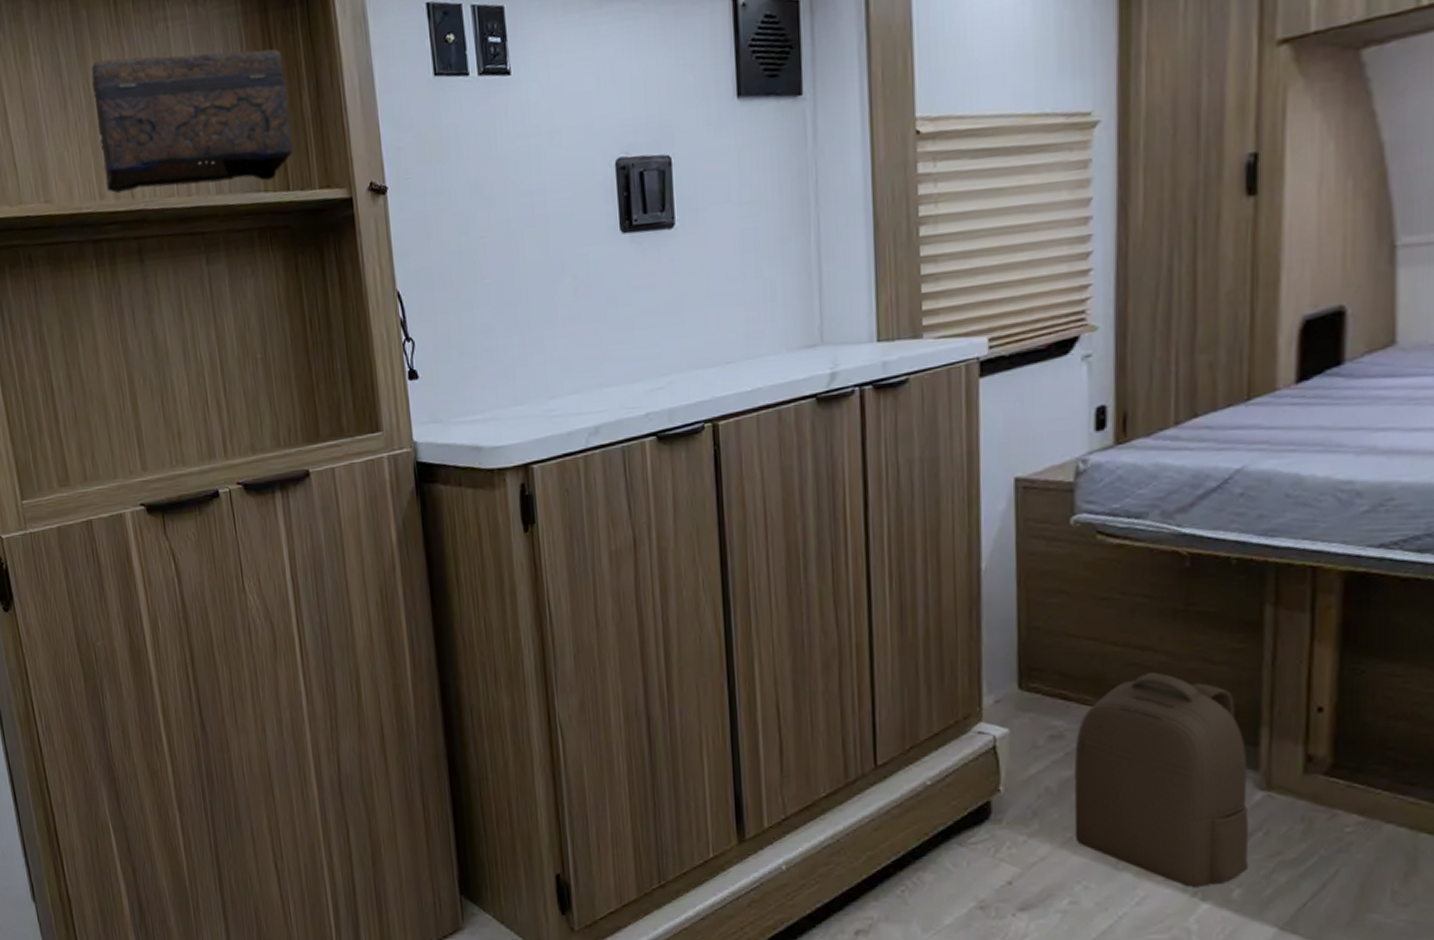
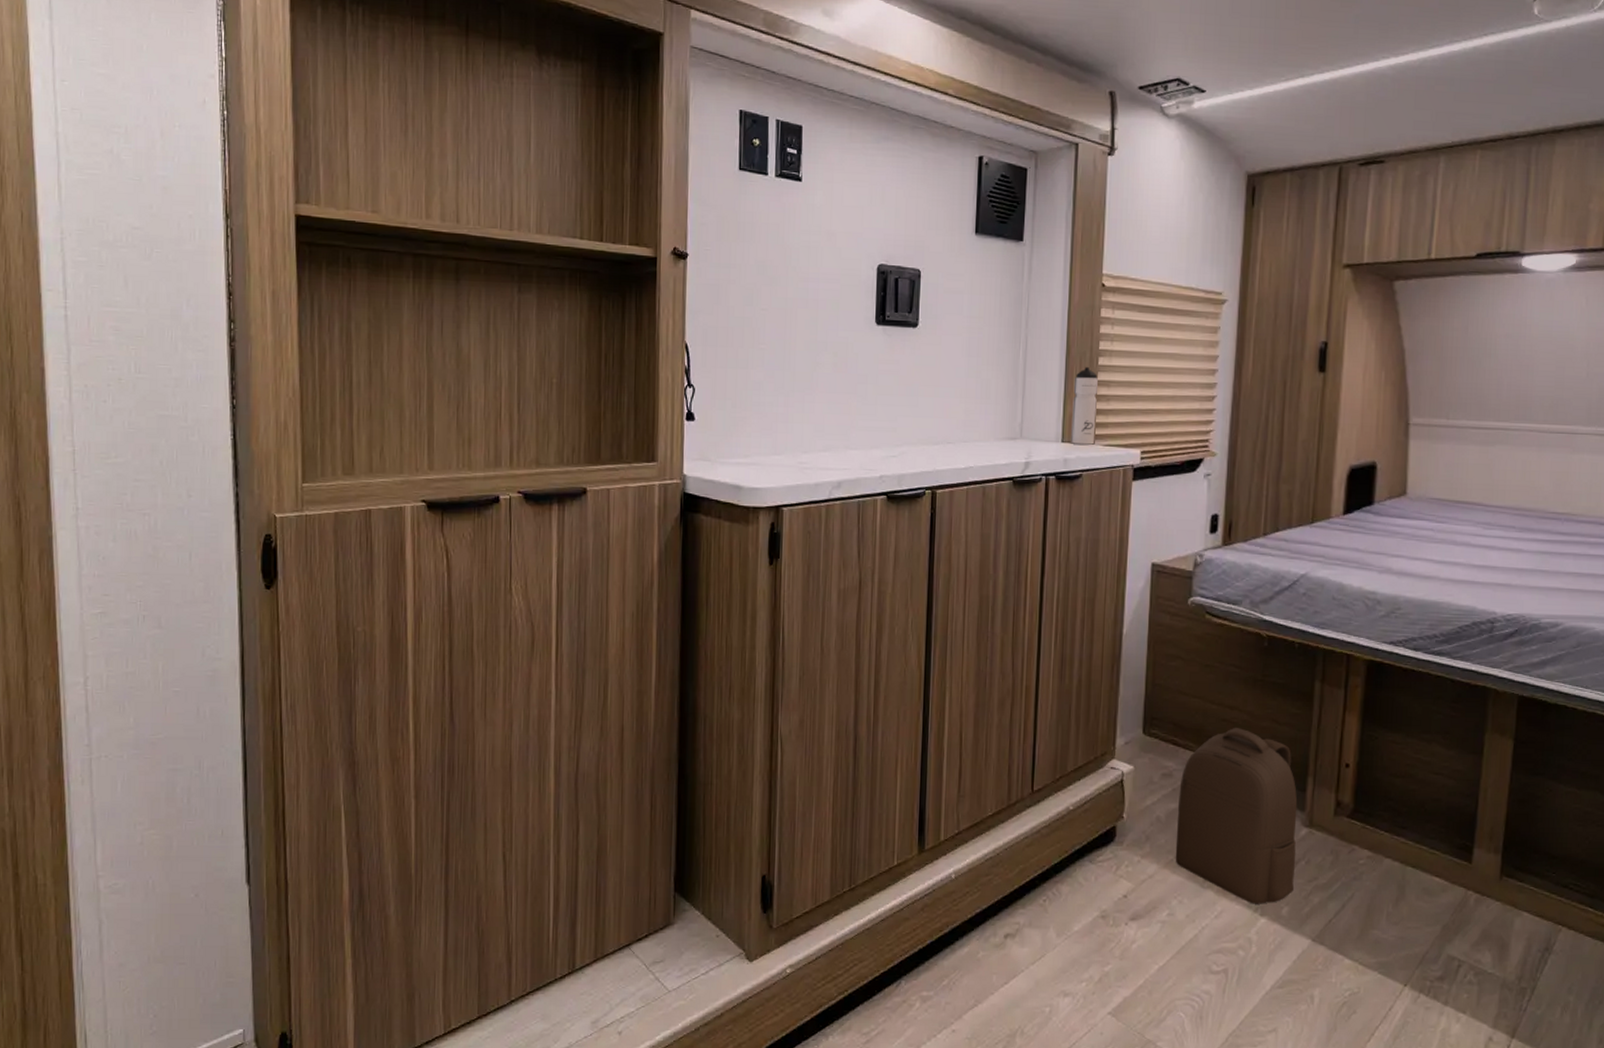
decorative box: present [91,49,294,194] -> none [433,98,612,230]
water bottle: none [887,242,923,342] -> present [1071,367,1099,445]

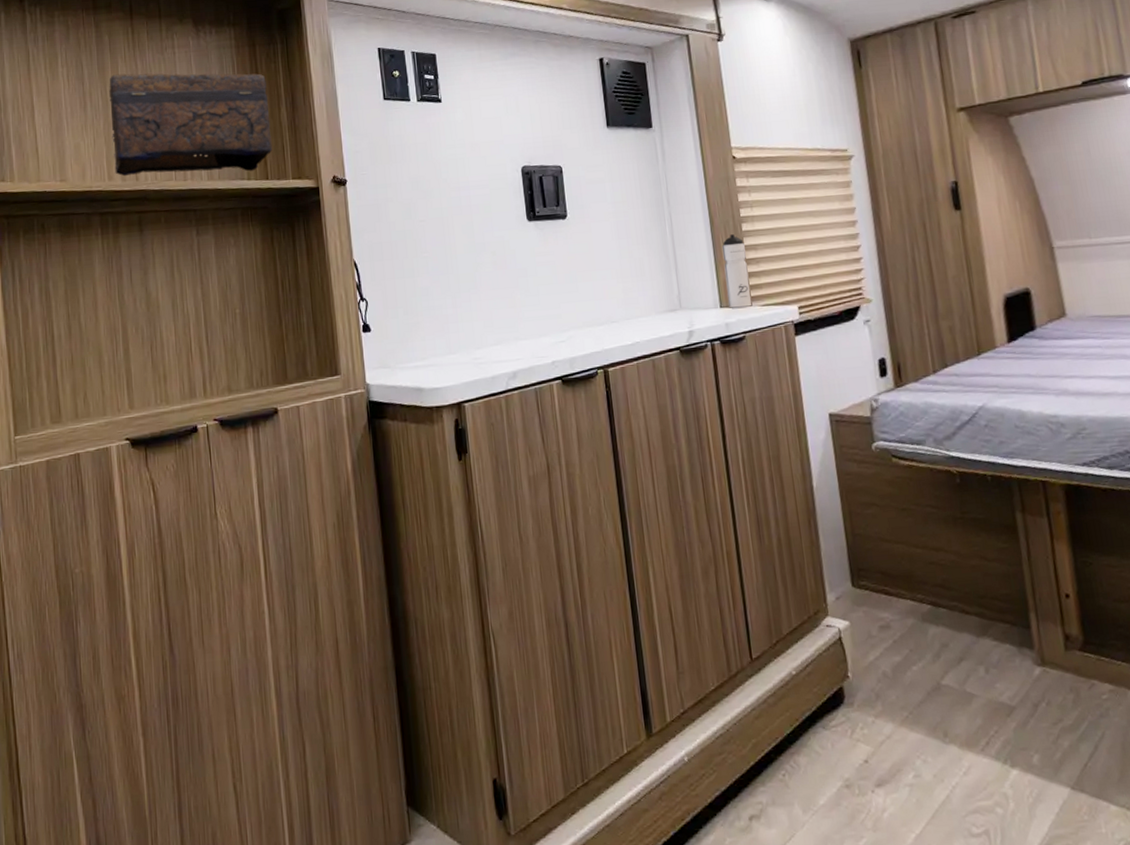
decorative box: none [433,98,612,230] -> present [109,73,272,177]
backpack: present [1175,727,1298,904] -> none [899,568,1040,755]

